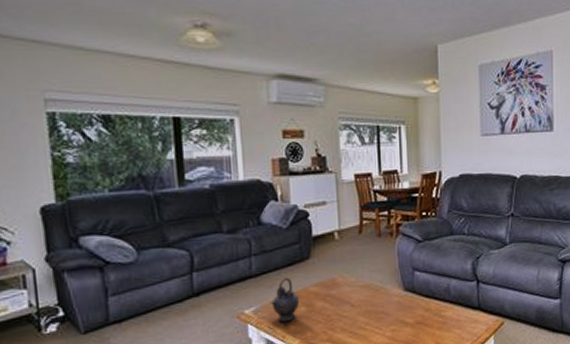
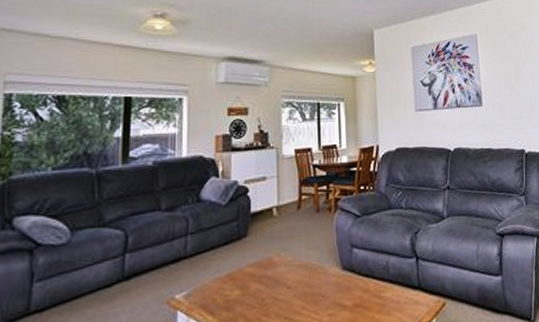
teapot: present [270,277,300,323] -> none [203,257,234,308]

